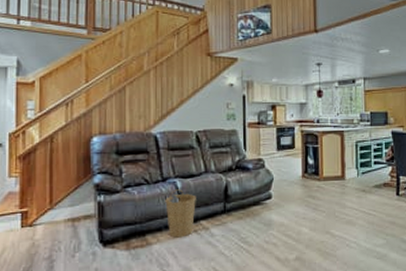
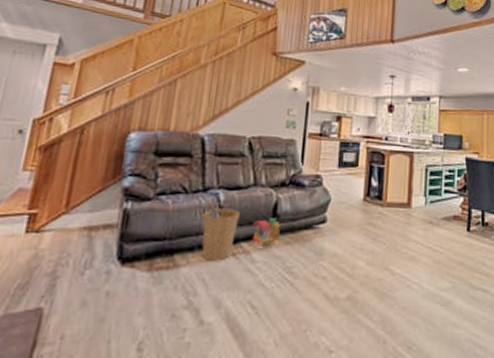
toy train: none [208,198,232,223] -> present [252,218,280,247]

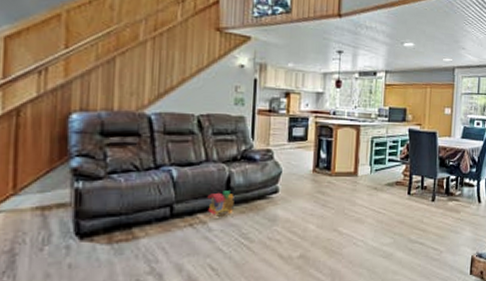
basket: present [202,202,240,261] -> none [157,178,194,232]

